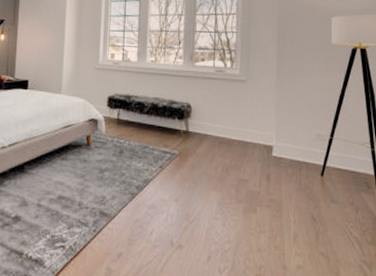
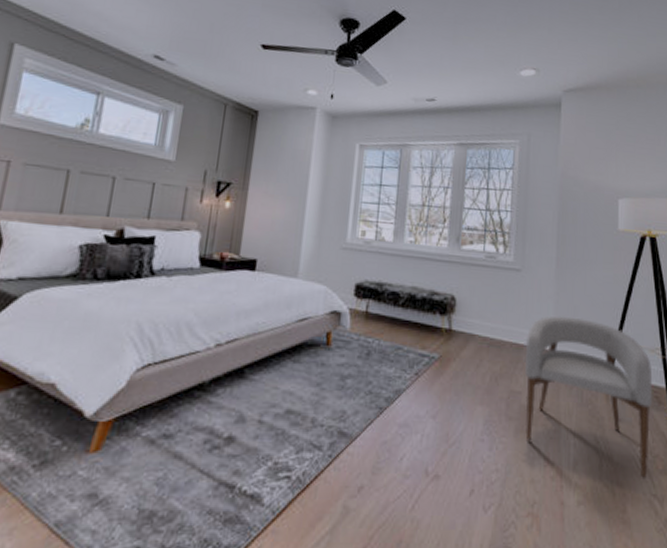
armchair: none [251,117,363,248] -> present [525,315,653,478]

